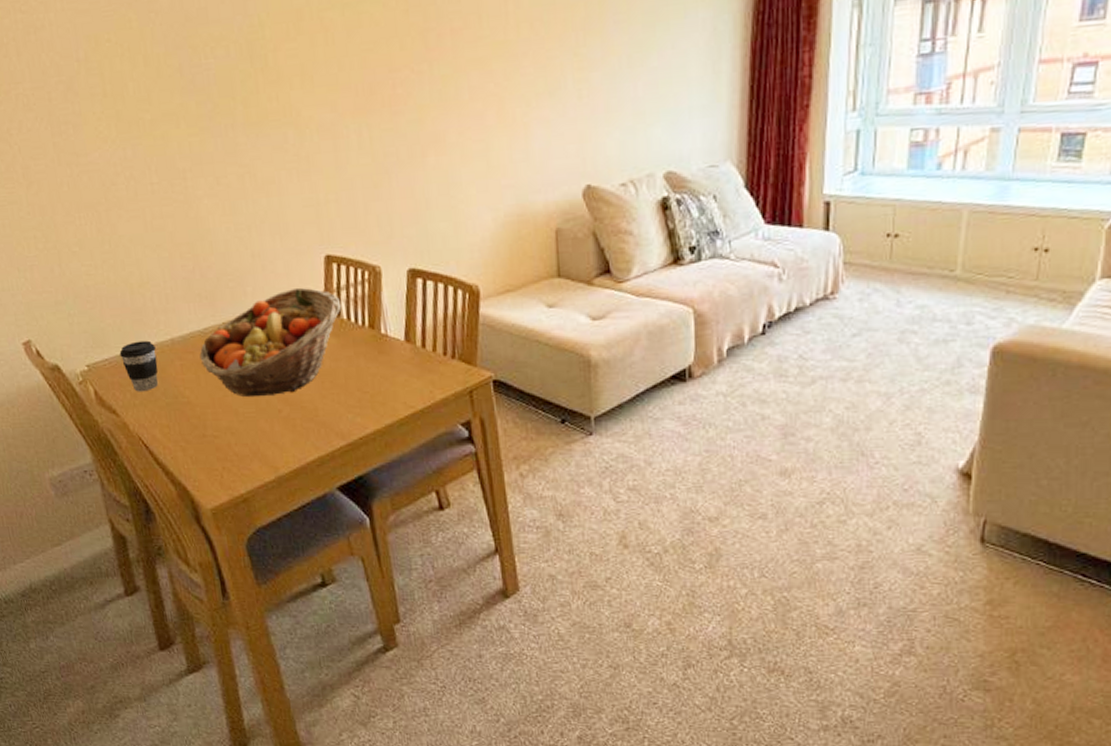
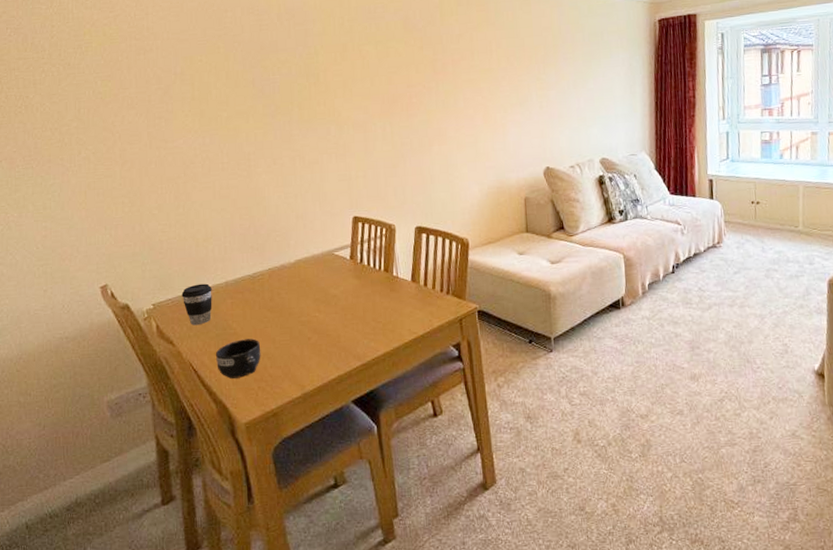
mug: none [167,409,223,456] -> present [215,339,261,379]
fruit basket: present [199,287,342,397] -> none [247,240,364,328]

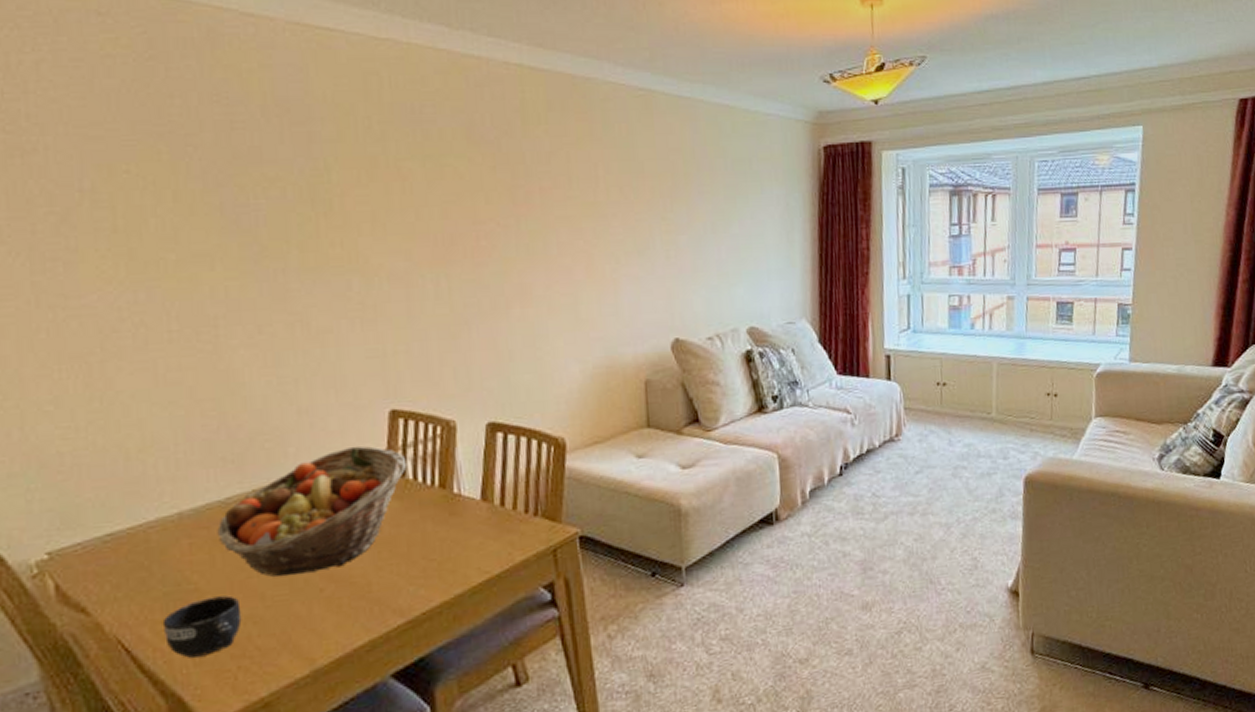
coffee cup: present [181,283,212,326] -> none [100,516,156,582]
fruit basket: none [247,240,364,328] -> present [217,445,407,577]

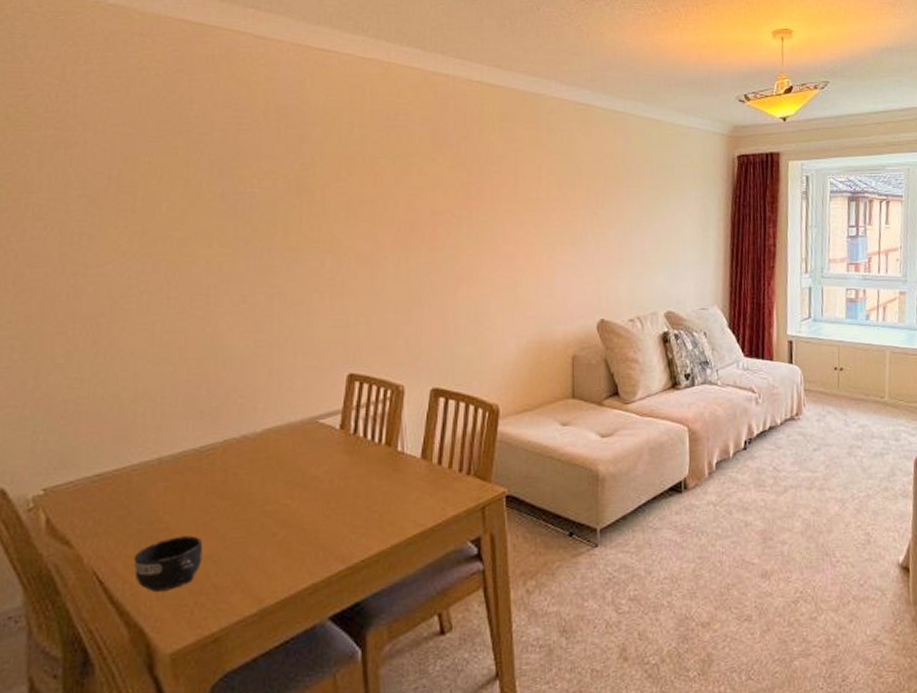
fruit basket: present [217,445,407,577] -> none [189,404,359,520]

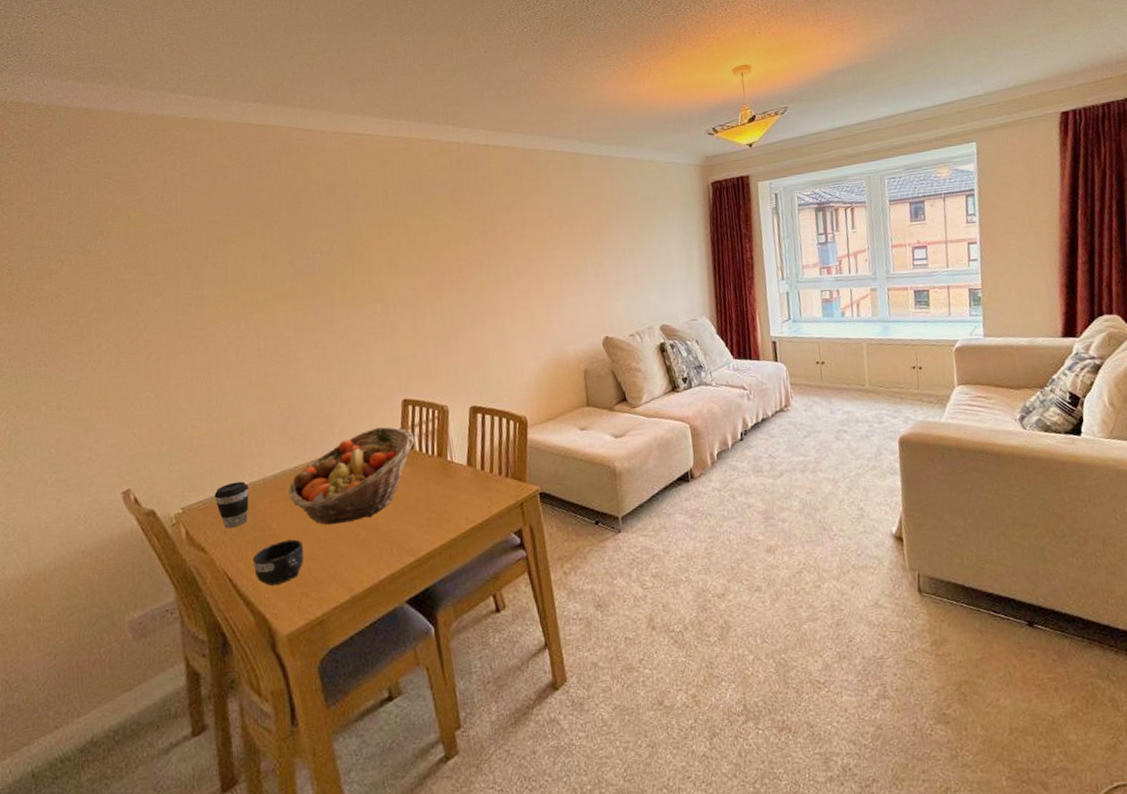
coffee cup: none [89,460,137,519] -> present [214,481,249,529]
fruit basket: none [189,404,359,520] -> present [288,426,415,525]

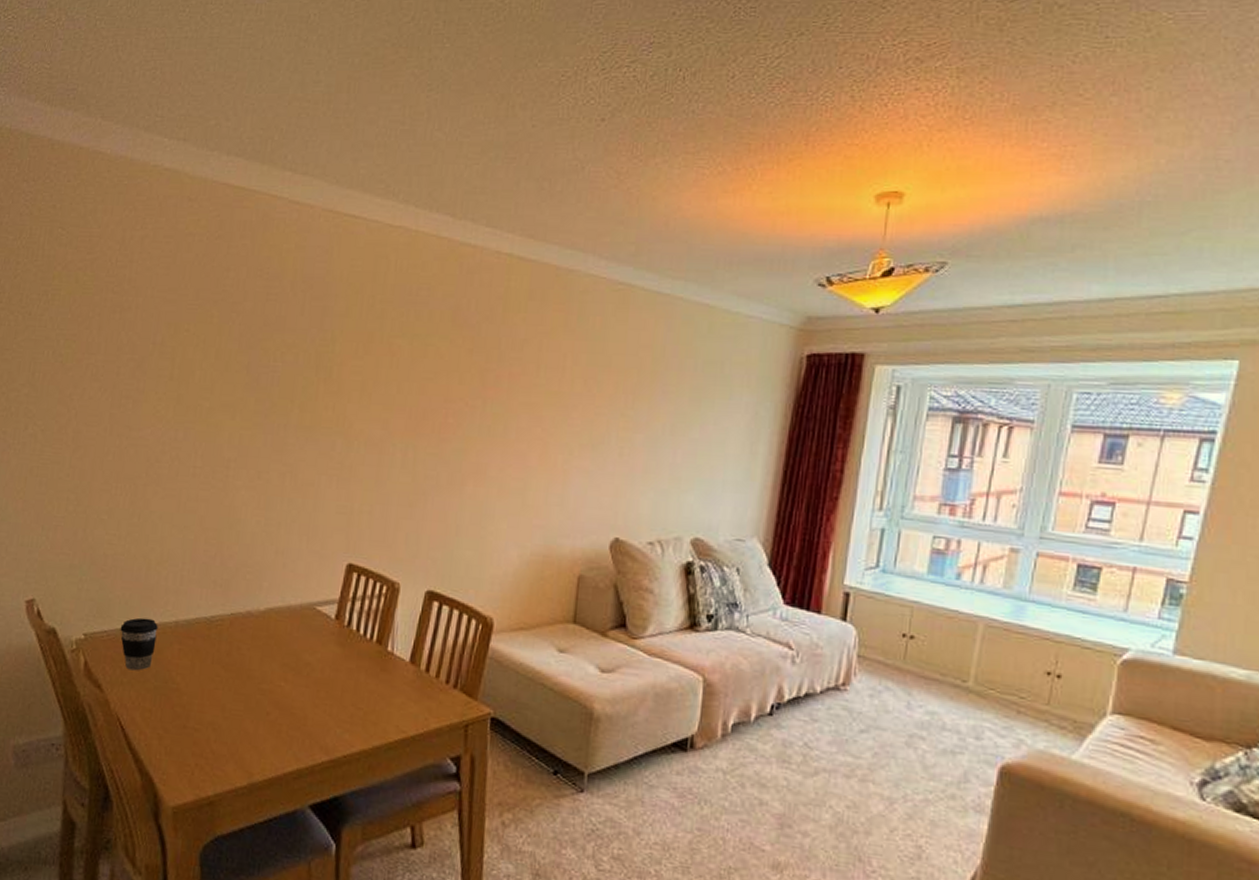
mug: present [252,539,304,586] -> none [149,698,206,748]
fruit basket: present [288,426,415,525] -> none [200,590,354,696]

